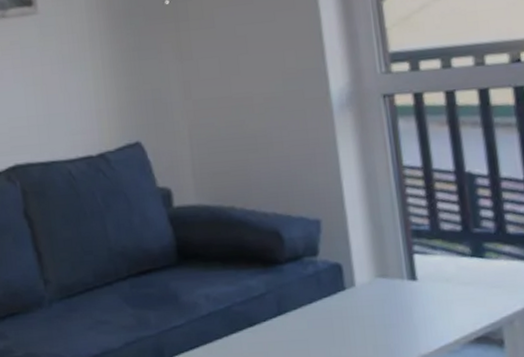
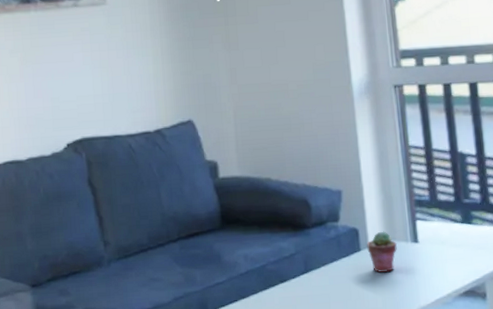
potted succulent: none [352,266,391,315] -> present [367,231,398,273]

